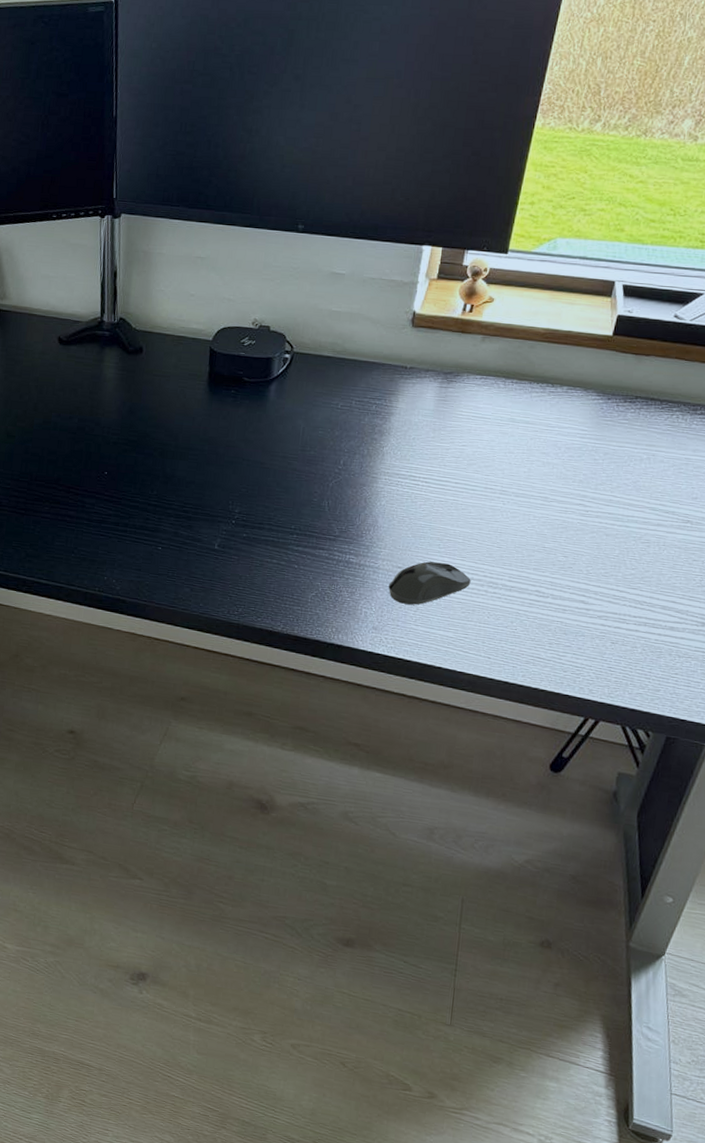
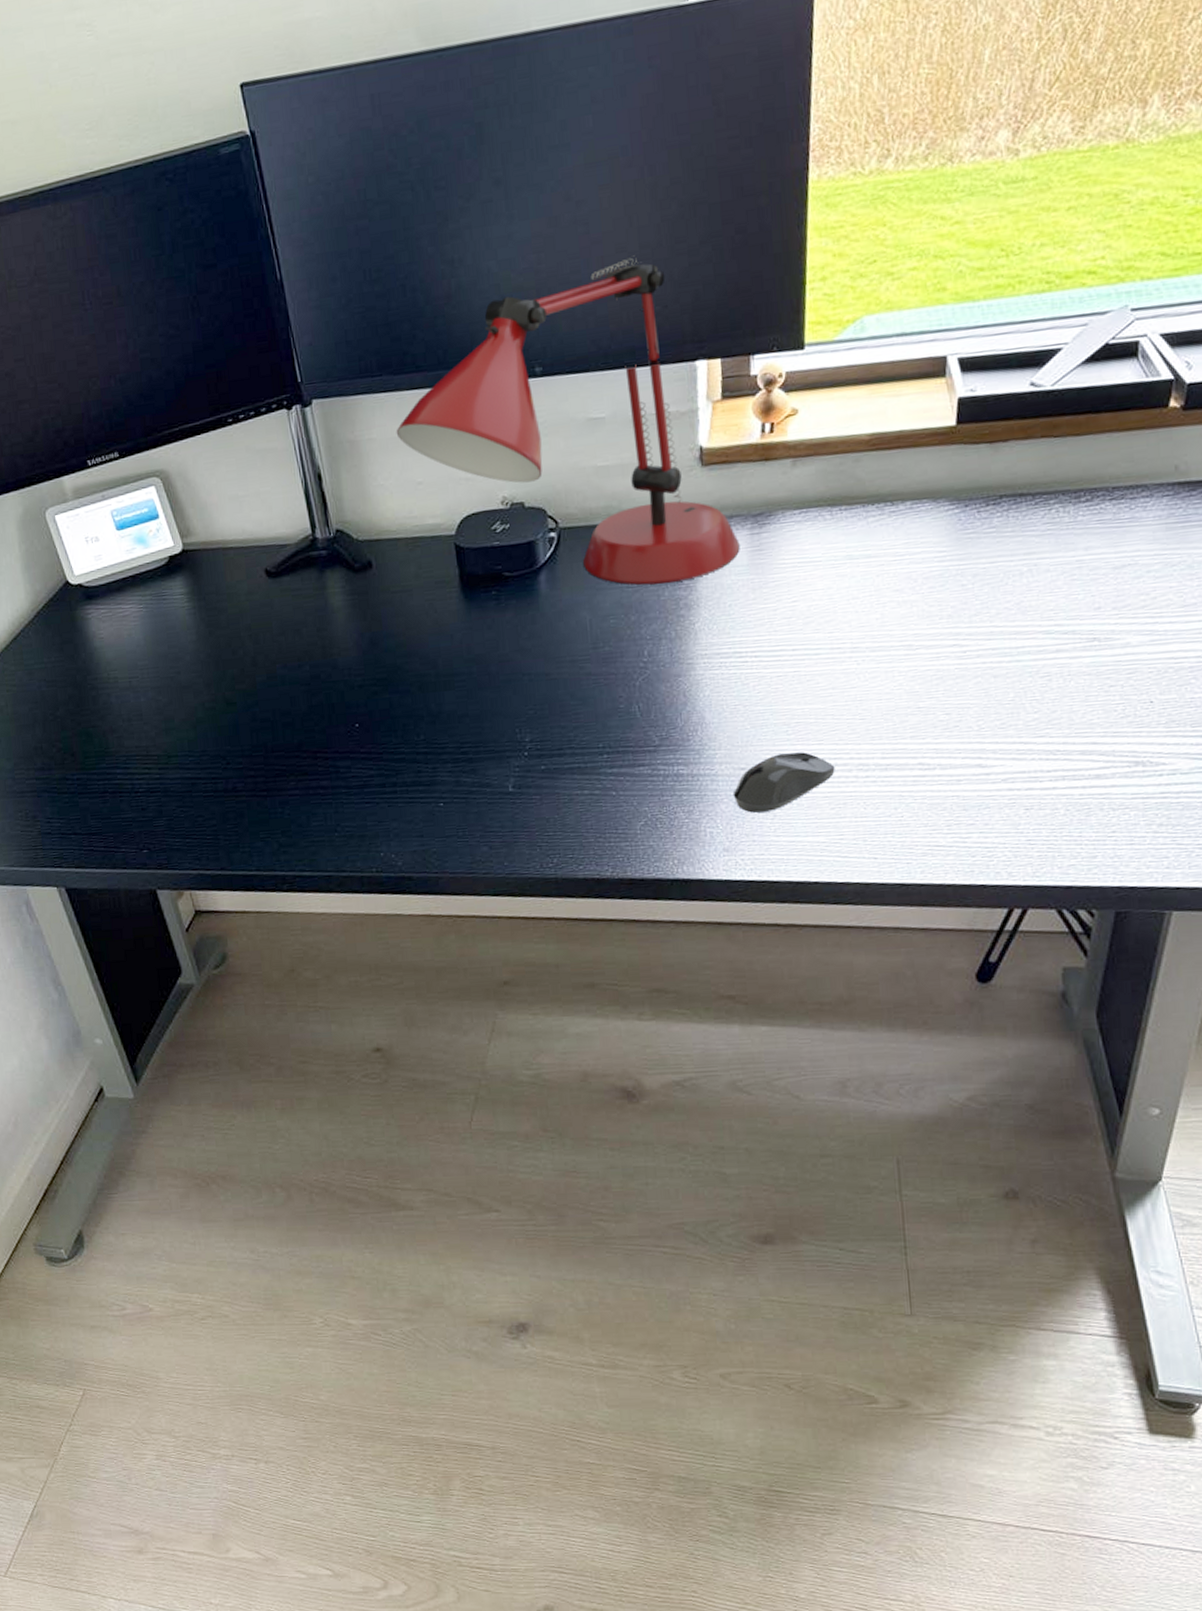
desk lamp: none [181,155,430,412] -> present [396,255,740,585]

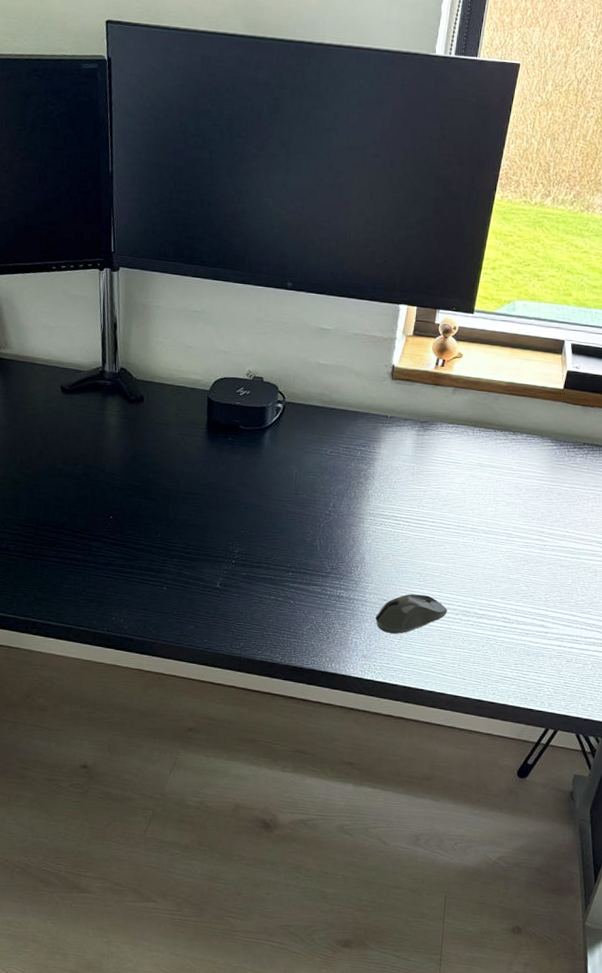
desk lamp: present [396,255,740,585] -> none [178,220,409,458]

